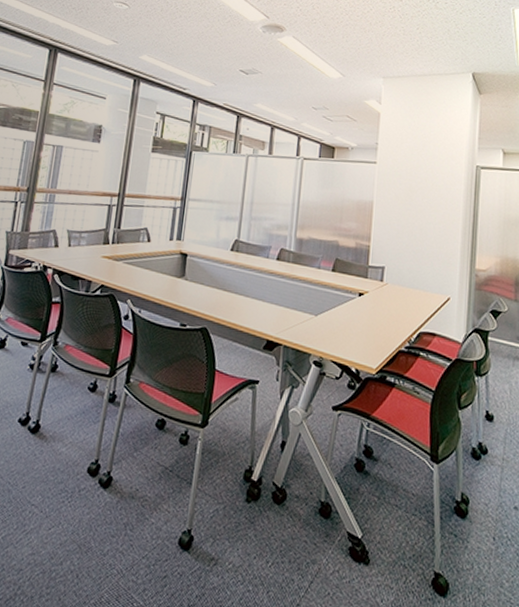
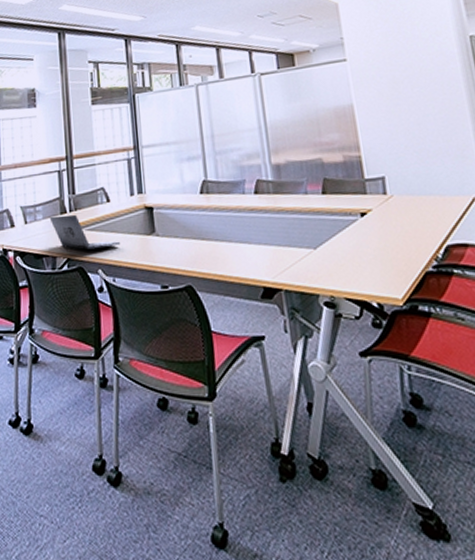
laptop: none [92,244,152,282] -> present [49,214,120,250]

